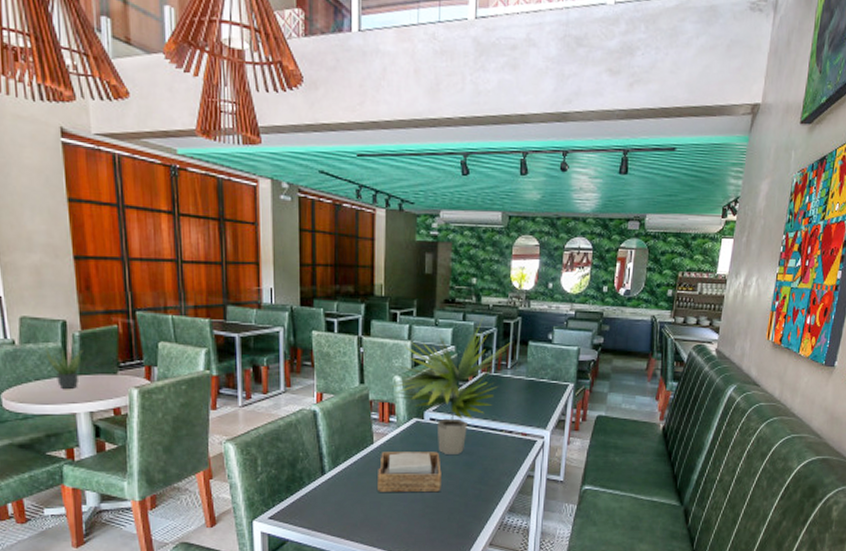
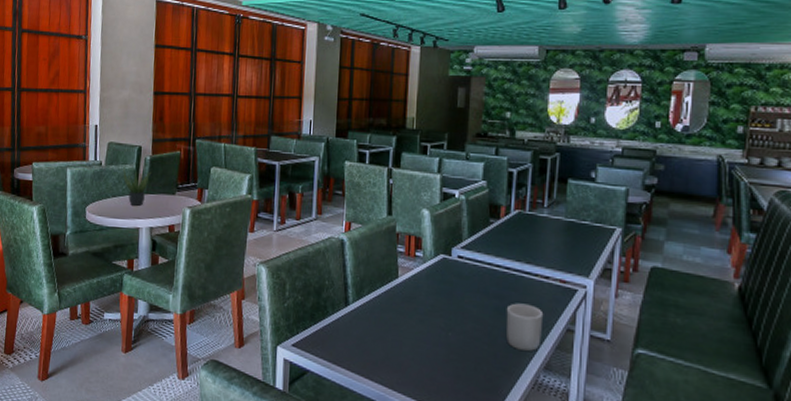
napkin holder: present [376,452,442,493] -> none [399,287,469,338]
plant: present [391,316,511,454] -> none [418,151,548,297]
mug: none [475,457,508,498] -> present [505,303,544,351]

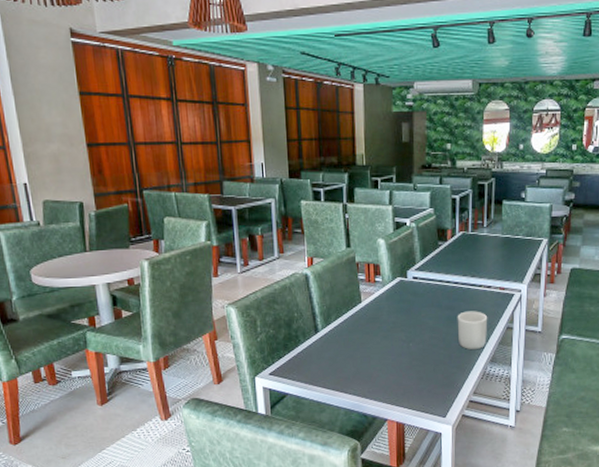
potted plant: present [123,167,151,206] -> none [66,225,99,263]

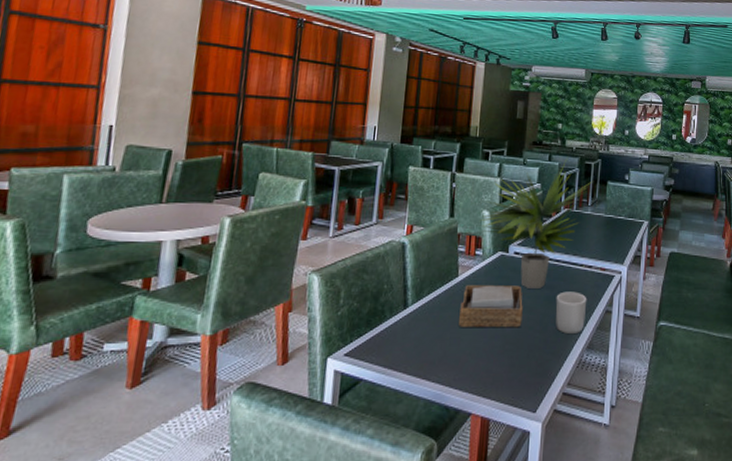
napkin holder: none [366,308,426,347] -> present [458,285,523,328]
plant: none [375,179,486,310] -> present [479,157,592,288]

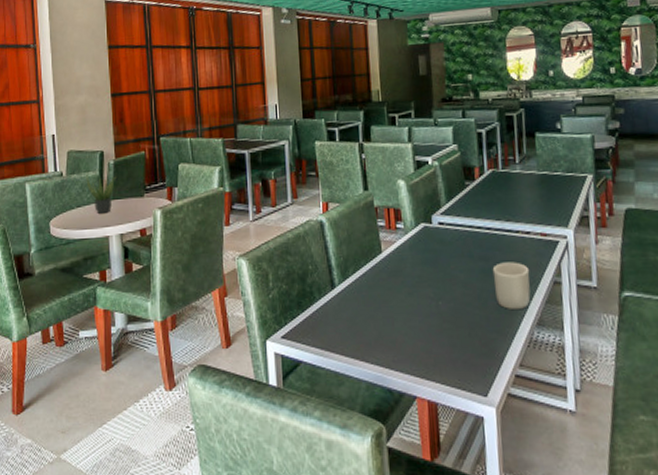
potted plant: none [144,173,183,216] -> present [86,175,116,214]
napkin holder: present [458,285,523,328] -> none [388,258,458,306]
plant: present [479,157,592,288] -> none [395,111,517,261]

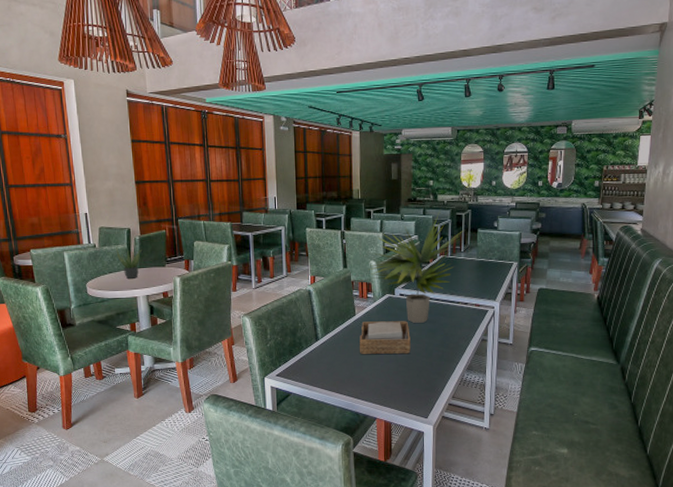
napkin holder: none [388,258,458,306] -> present [359,321,411,355]
plant: none [395,111,517,261] -> present [368,211,464,323]
mug: present [492,262,531,309] -> none [438,324,465,358]

